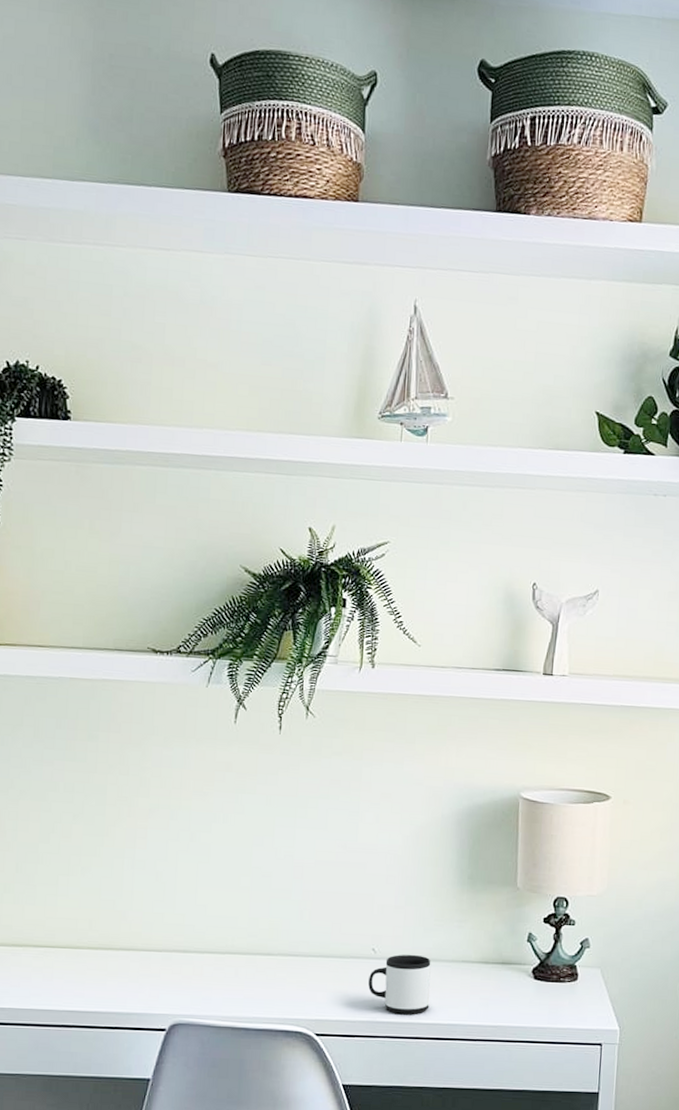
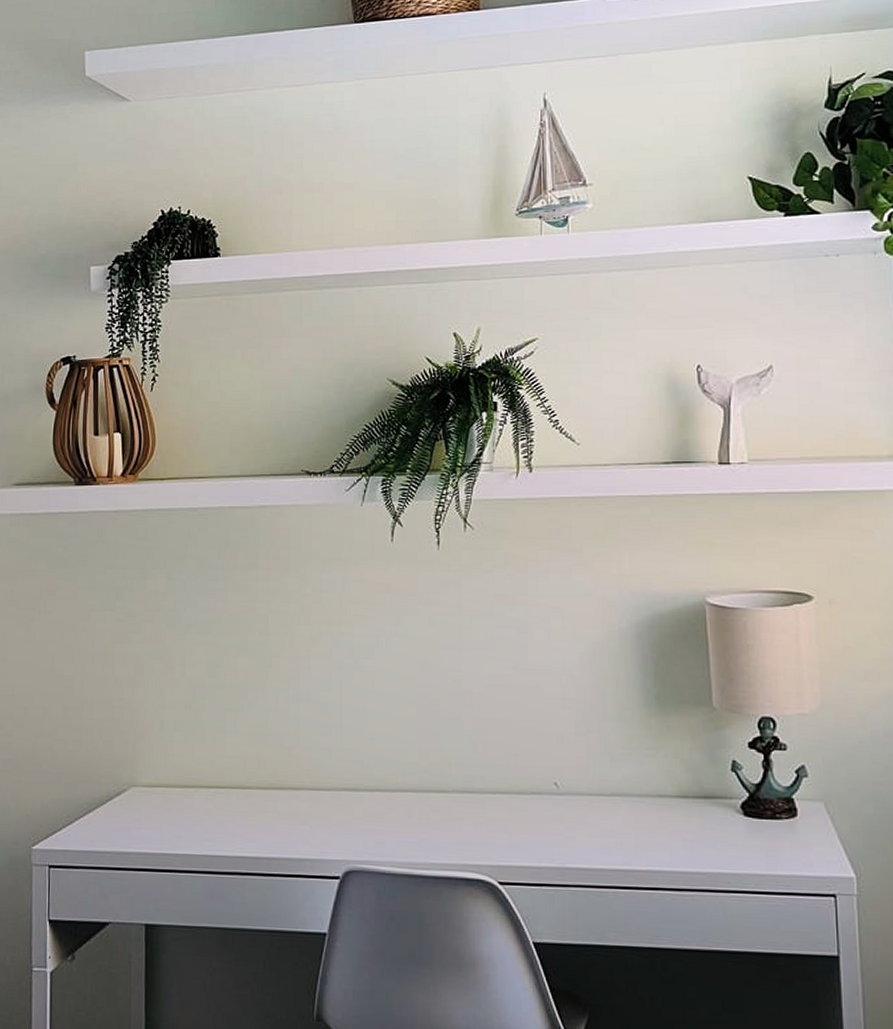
mug: present [368,954,431,1014] -> none [553,788,624,859]

